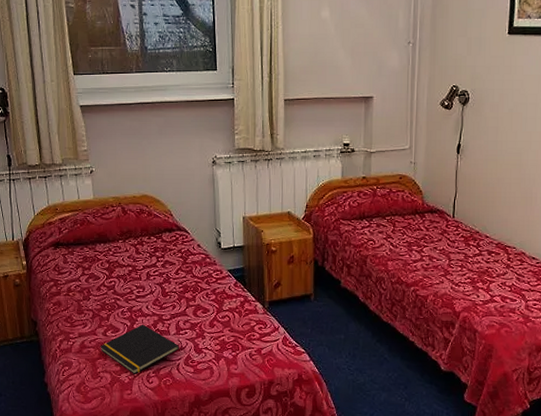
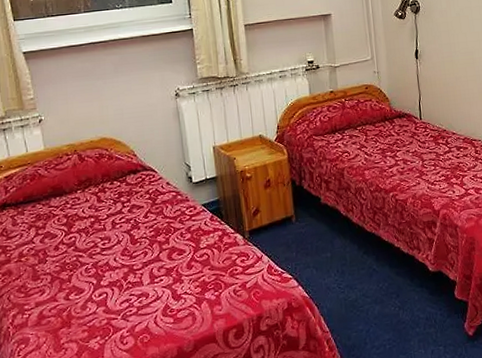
notepad: present [100,324,180,374] -> none [62,279,156,338]

